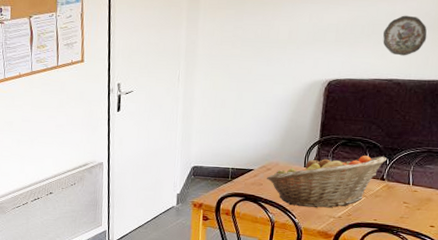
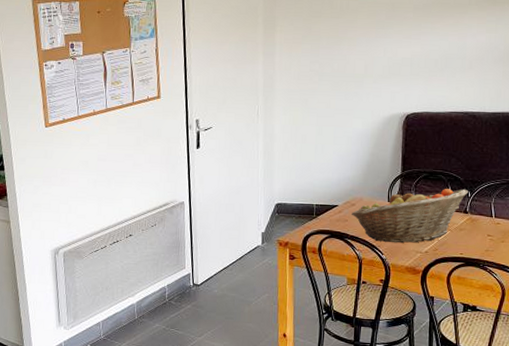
decorative plate: present [382,15,427,56] -> none [455,49,498,89]

